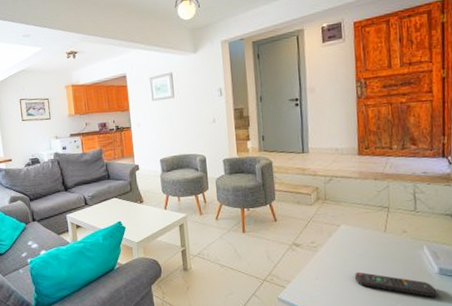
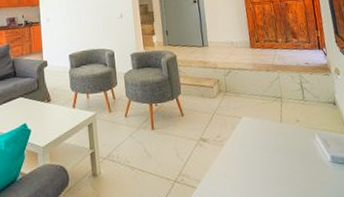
remote control: present [355,271,436,297] -> none [259,165,332,187]

